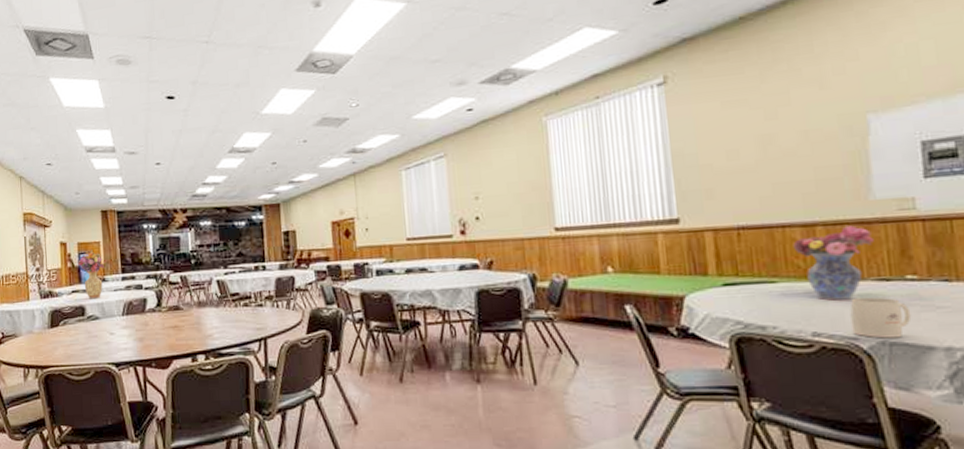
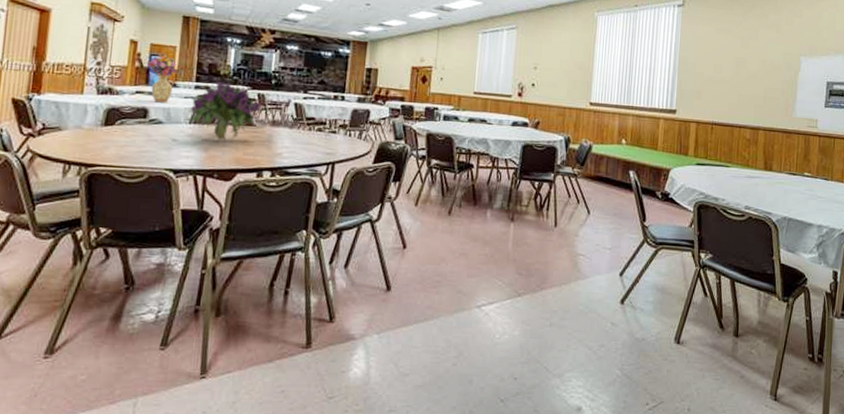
bouquet: none [118,269,185,328] -> present [185,82,261,140]
flower arrangement: present [793,225,874,301] -> none [743,133,791,185]
mug: present [850,297,912,339] -> none [769,184,803,216]

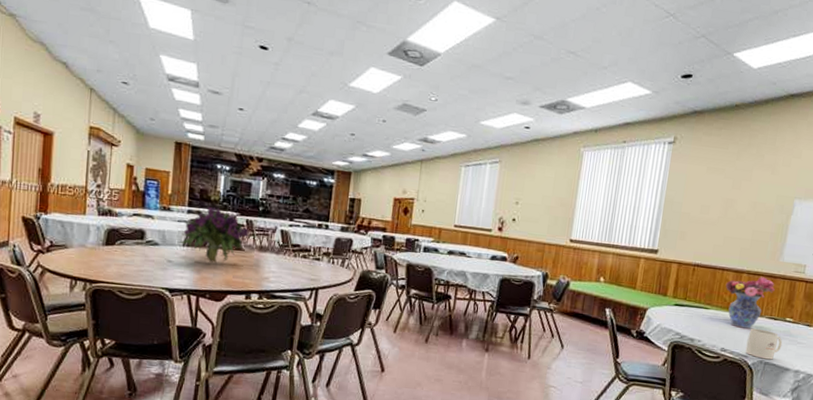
flower arrangement: present [148,53,182,103] -> none [143,178,175,226]
flower arrangement: none [743,133,791,185] -> present [725,277,775,329]
mug: none [769,184,803,216] -> present [745,328,783,360]

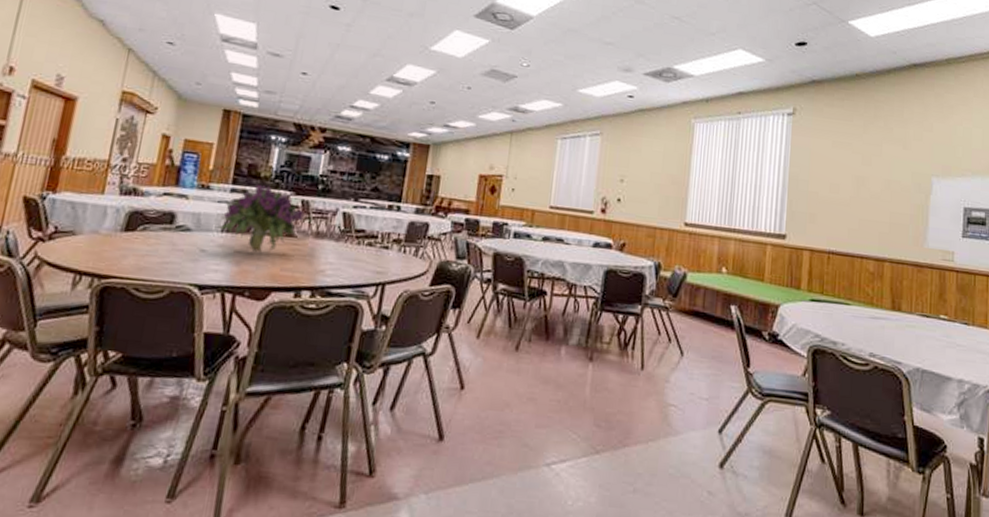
flower arrangement: present [725,277,775,329] -> none [866,266,923,329]
mug: present [745,328,783,360] -> none [898,328,940,367]

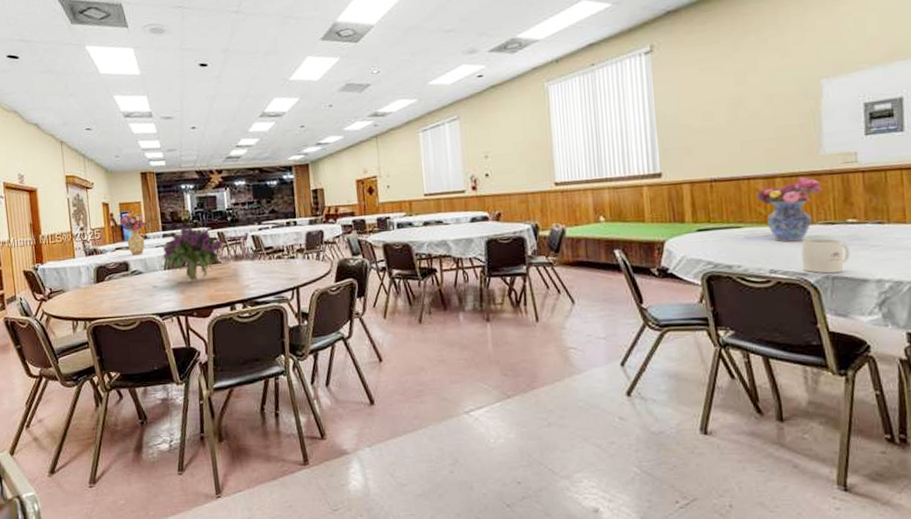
flower arrangement: none [179,150,218,208] -> present [120,209,148,256]
flower arrangement: none [866,266,923,329] -> present [756,177,822,242]
mug: none [898,328,940,367] -> present [801,238,851,274]

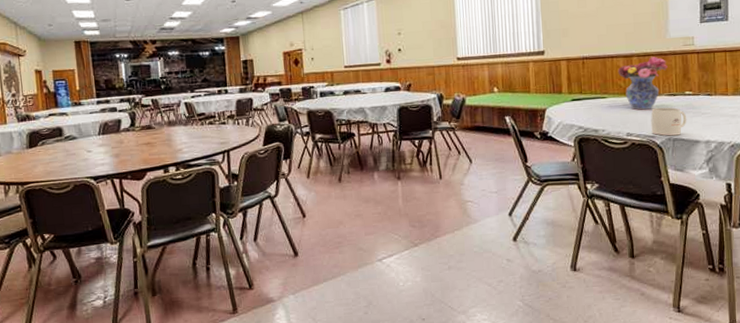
flower arrangement: present [120,209,148,256] -> none [54,77,82,121]
bouquet: present [160,226,223,281] -> none [94,93,156,145]

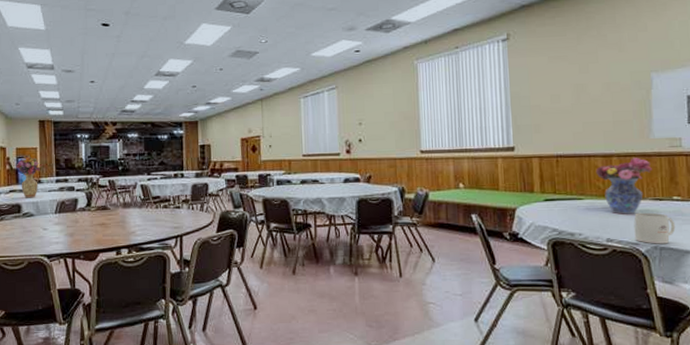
flower arrangement: none [54,77,82,121] -> present [16,154,43,198]

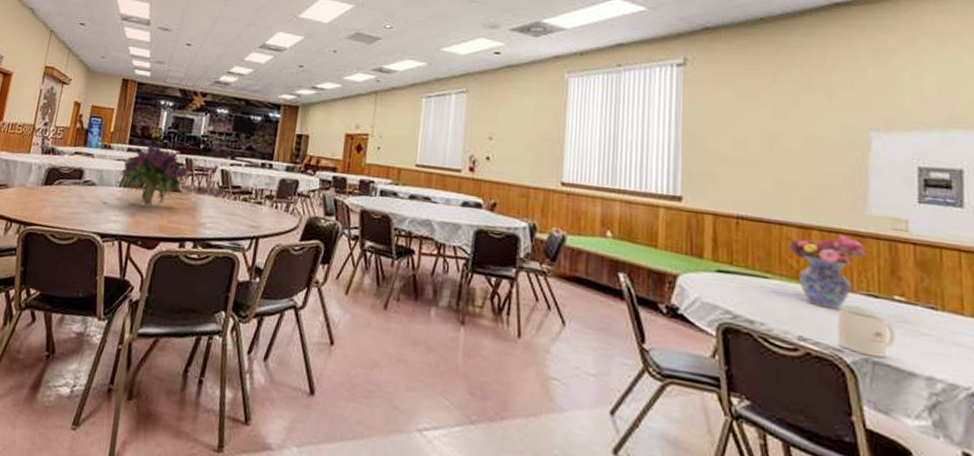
flower arrangement: present [16,154,43,198] -> none [87,115,117,165]
bouquet: none [51,173,112,225] -> present [115,145,188,206]

